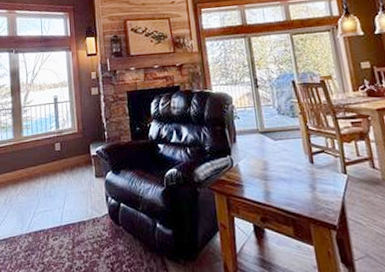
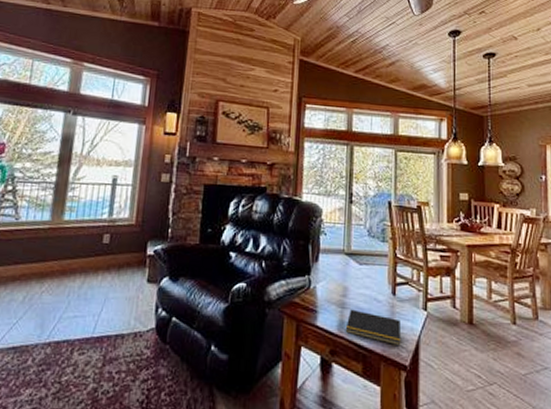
notepad: none [271,180,327,209] -> present [345,309,401,346]

